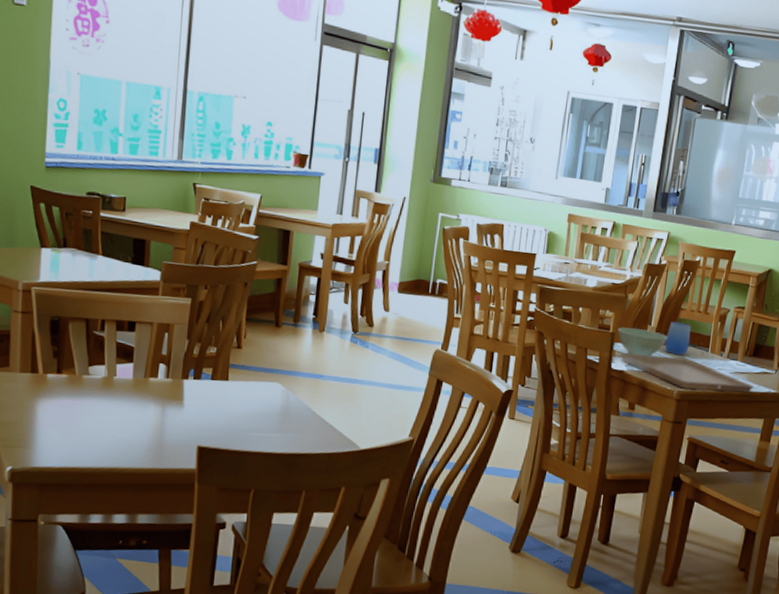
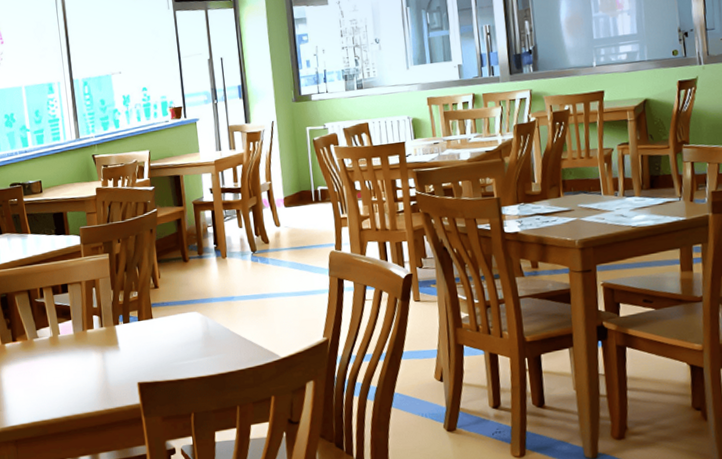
bowl: present [617,327,668,356] -> none [501,187,555,216]
tray: present [620,353,754,393] -> none [510,205,659,237]
cup: present [664,321,691,356] -> none [553,172,580,206]

